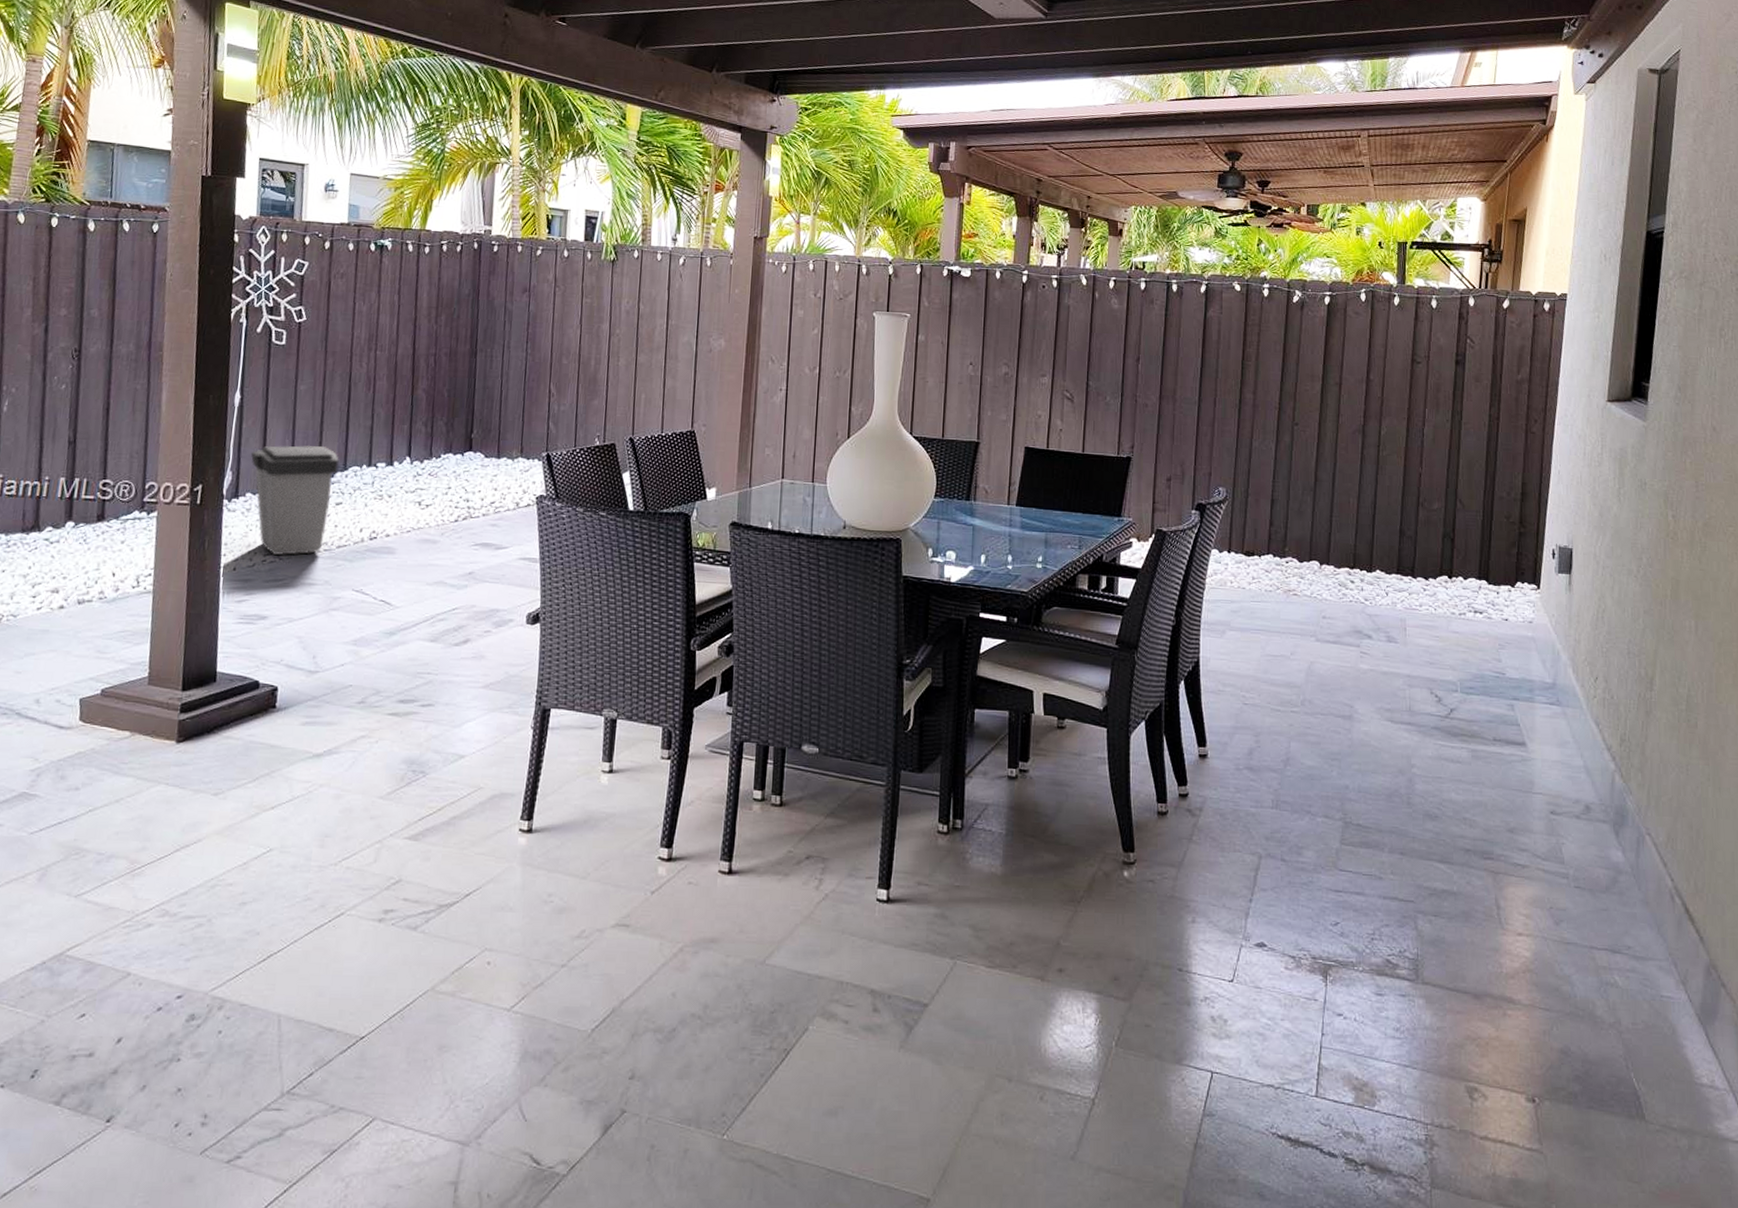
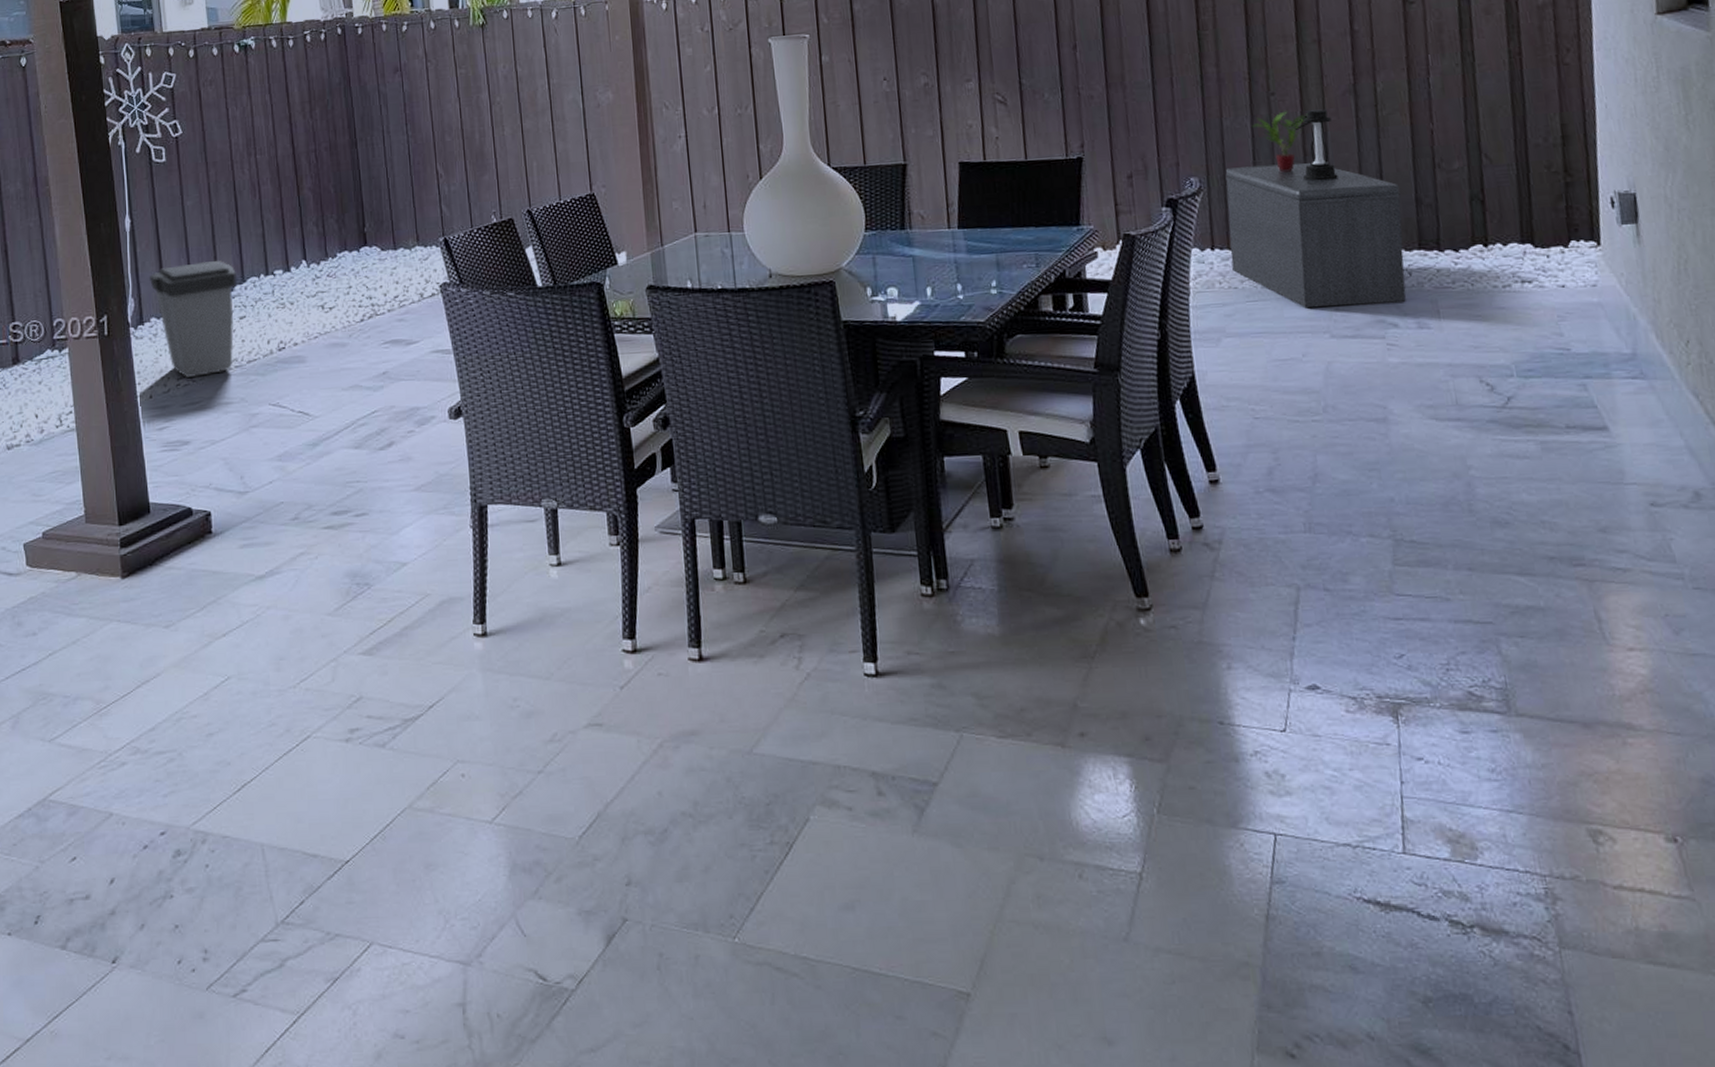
bench: none [1243,483,1388,617] -> present [1225,162,1406,308]
potted plant: none [1275,440,1323,494] -> present [1251,111,1308,172]
lantern: none [1303,442,1341,505] -> present [1286,109,1338,181]

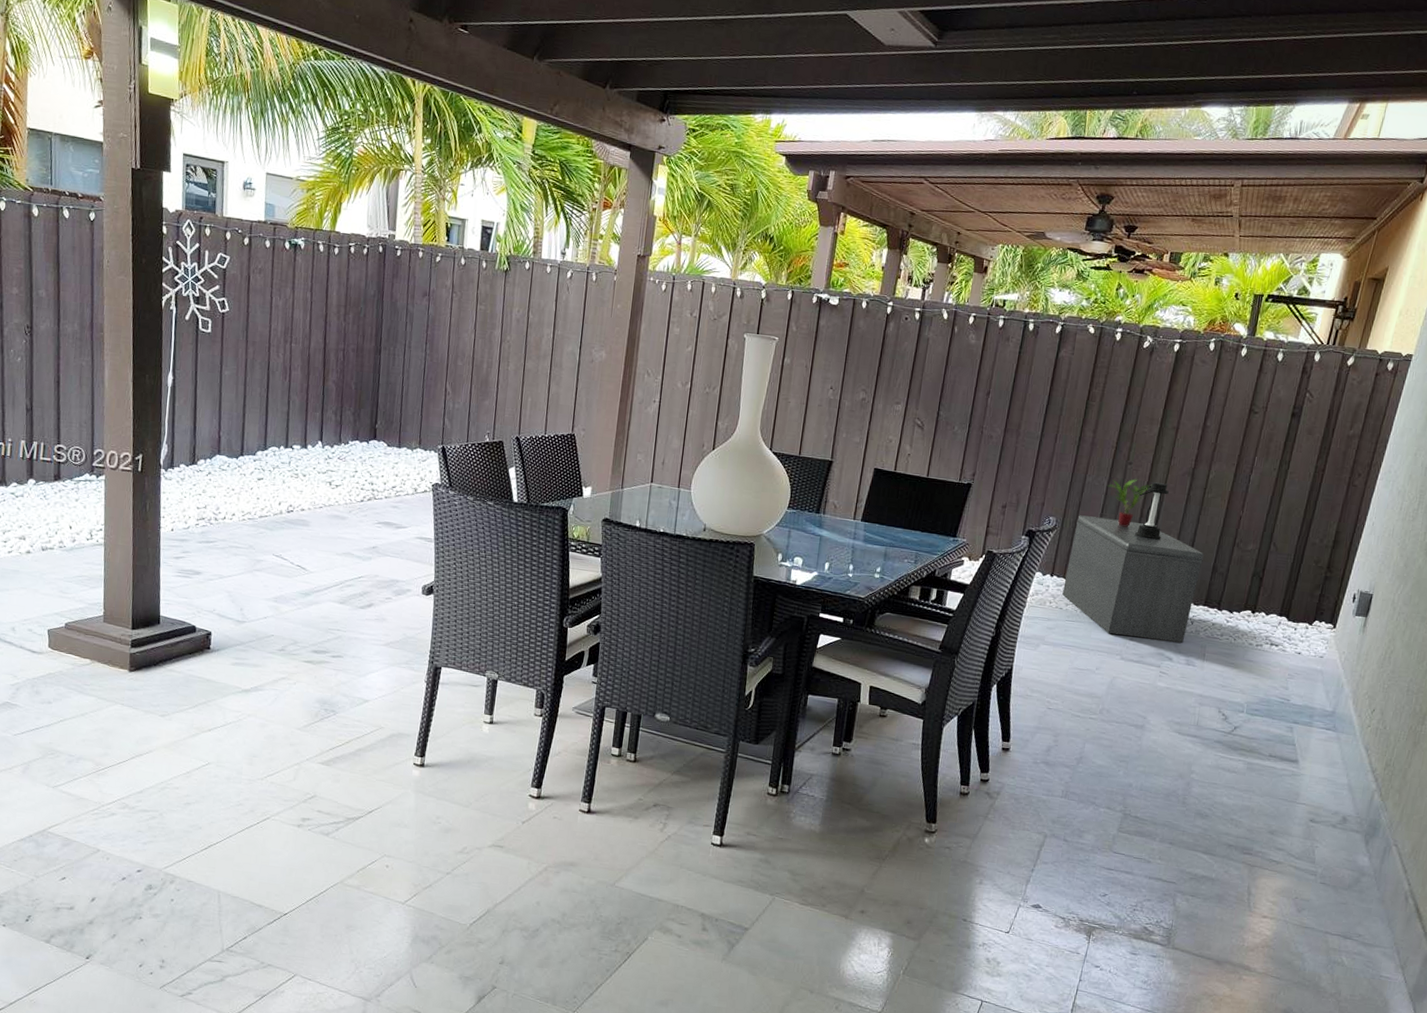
trash can: present [150,261,237,377] -> none [184,423,260,521]

